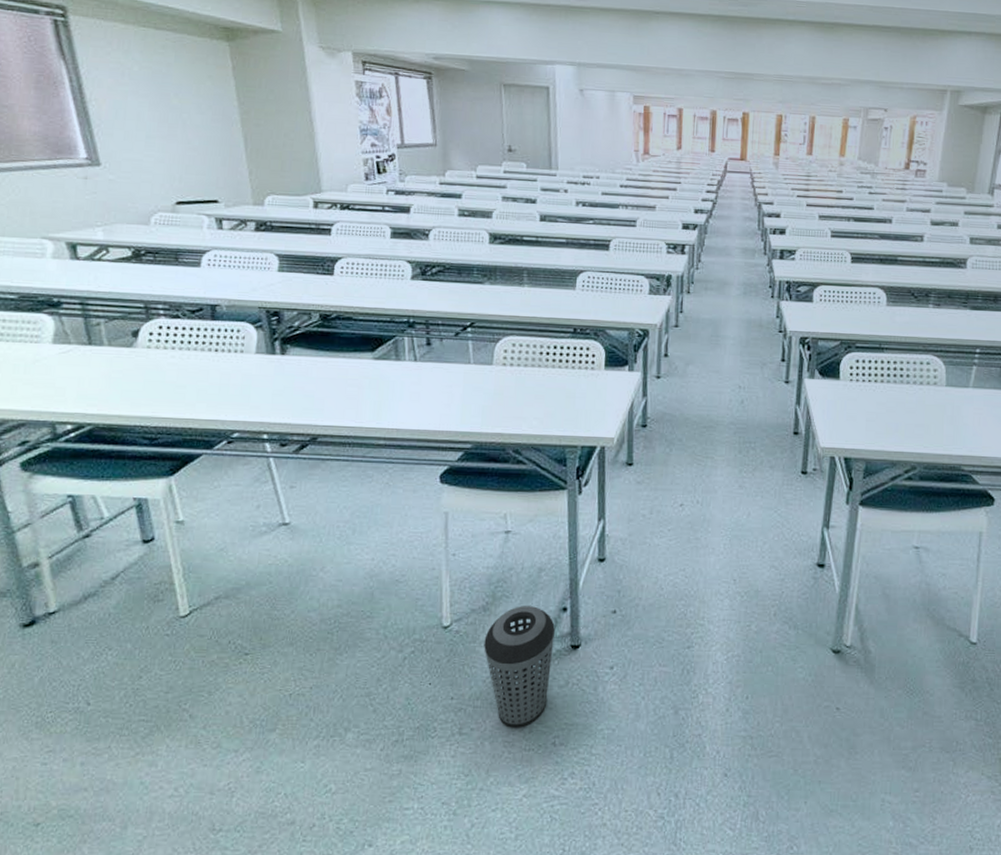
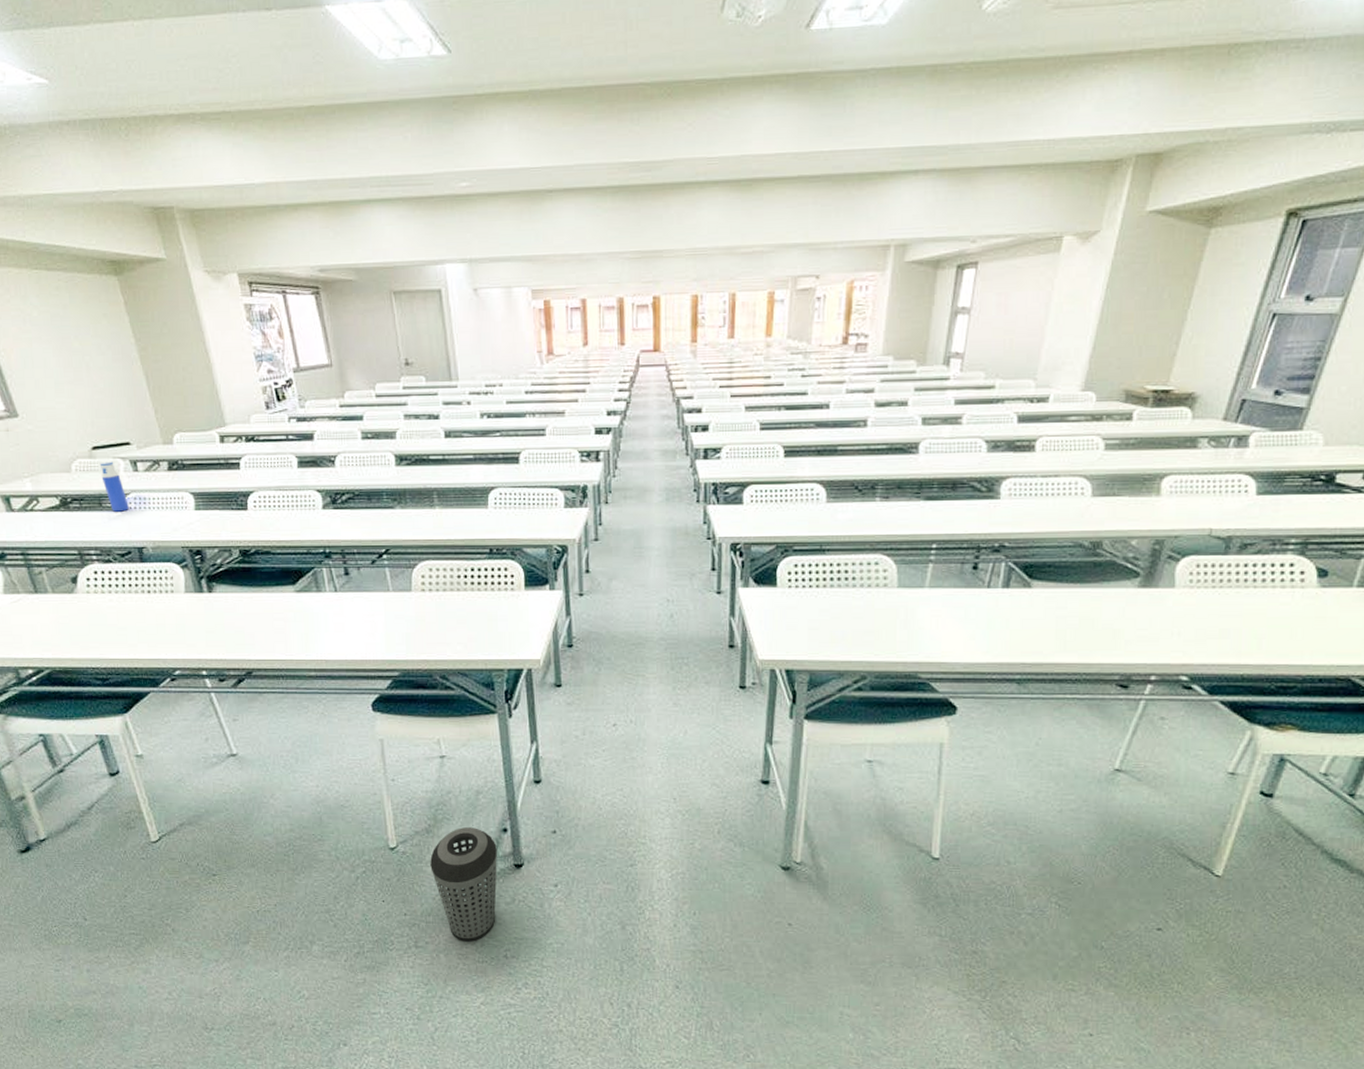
water bottle: none [182,217,209,268] -> present [99,461,130,512]

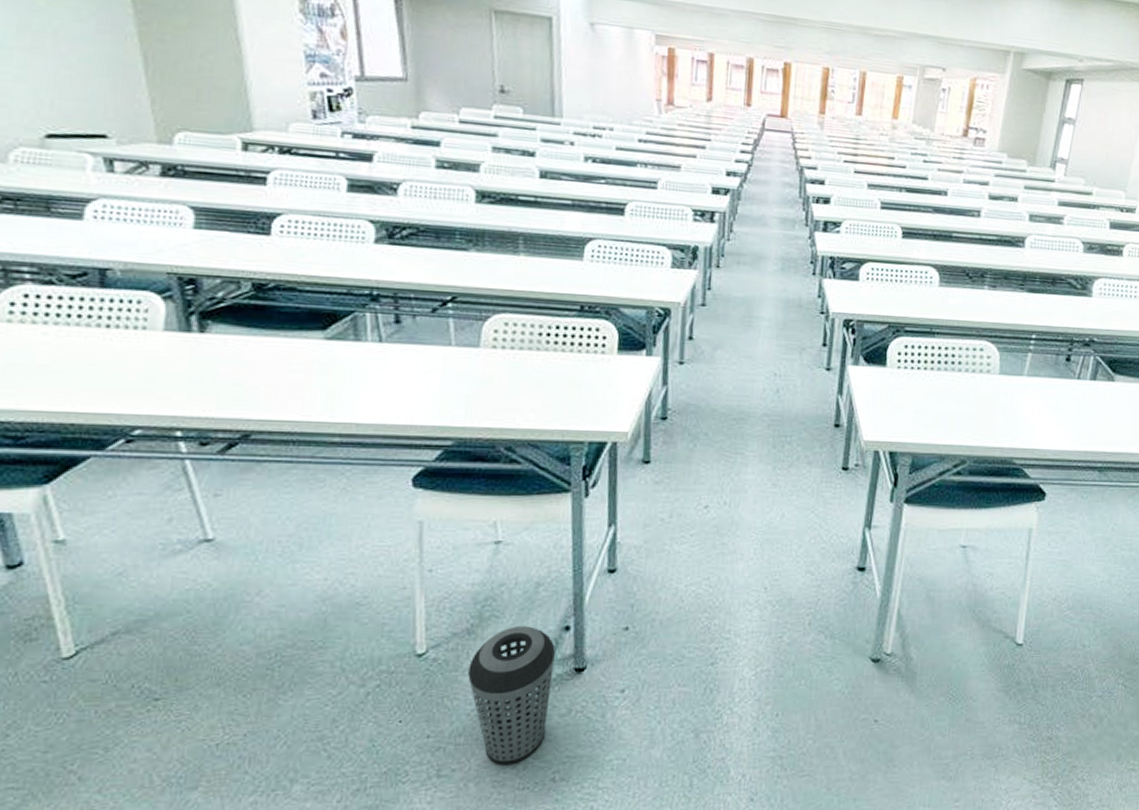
water bottle: present [99,461,130,512] -> none [54,155,95,221]

